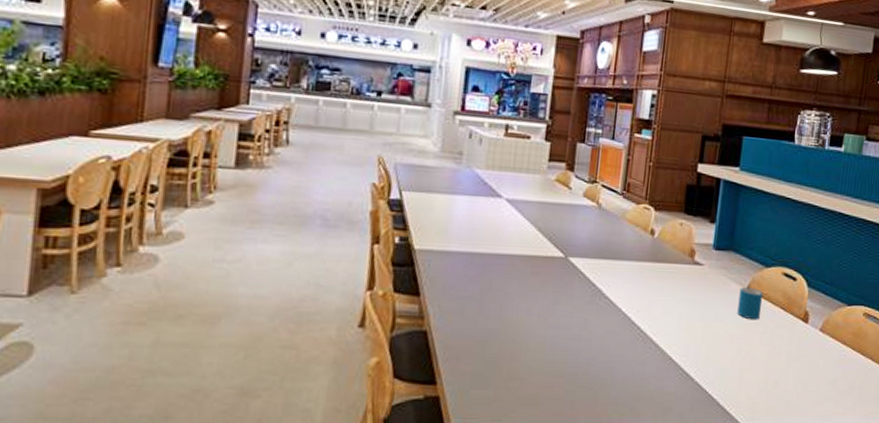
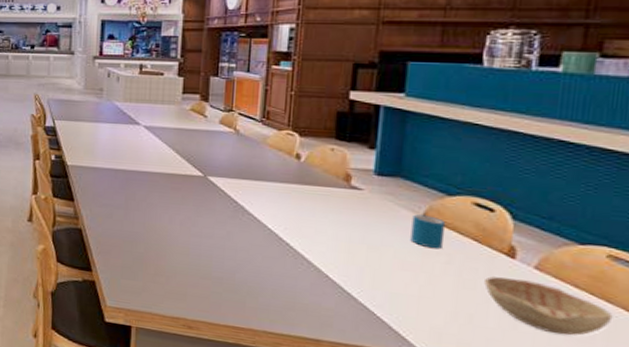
decorative bowl: none [787,342,865,389] -> present [484,276,613,336]

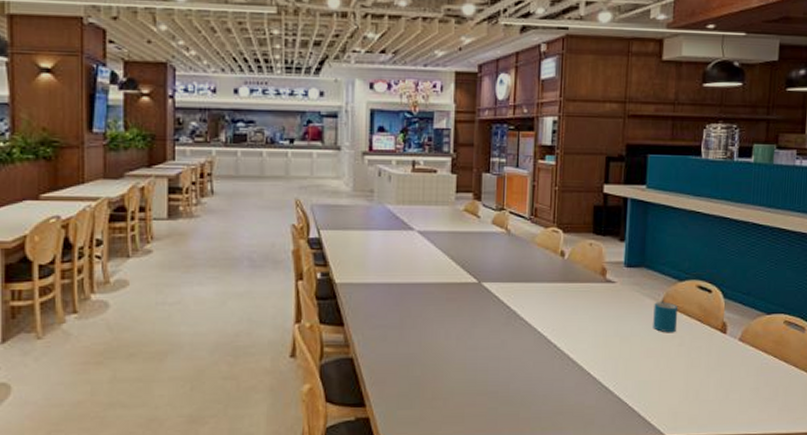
decorative bowl: present [484,276,613,336] -> none [706,352,789,397]

